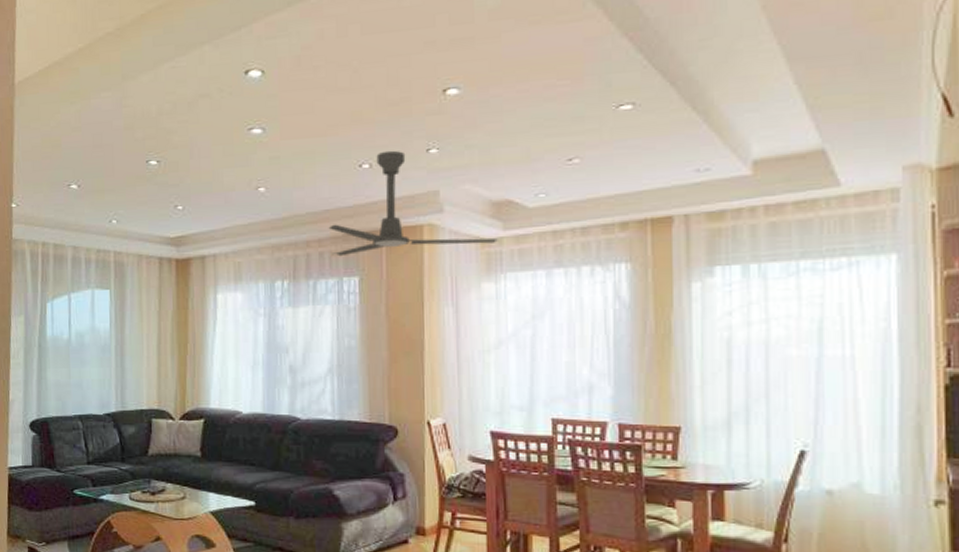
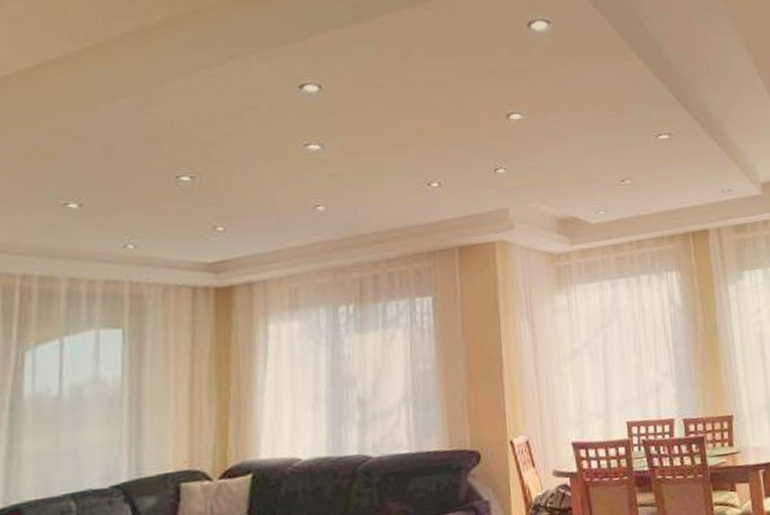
ceiling fan: present [328,150,498,257] -> none [397,169,566,277]

